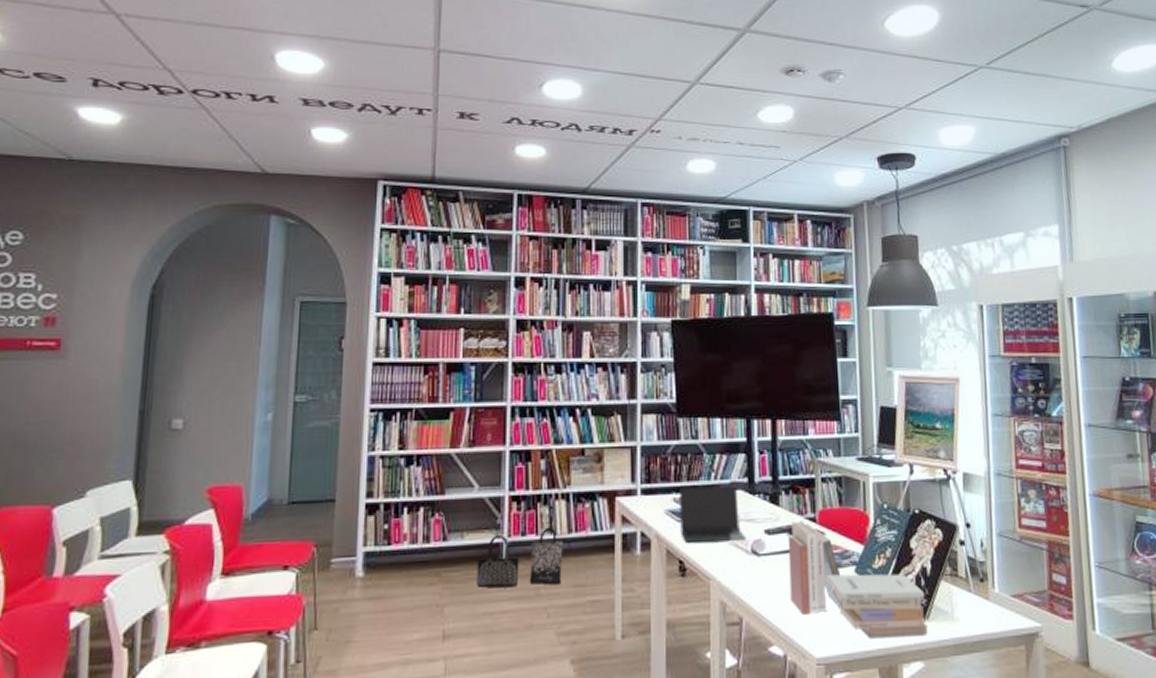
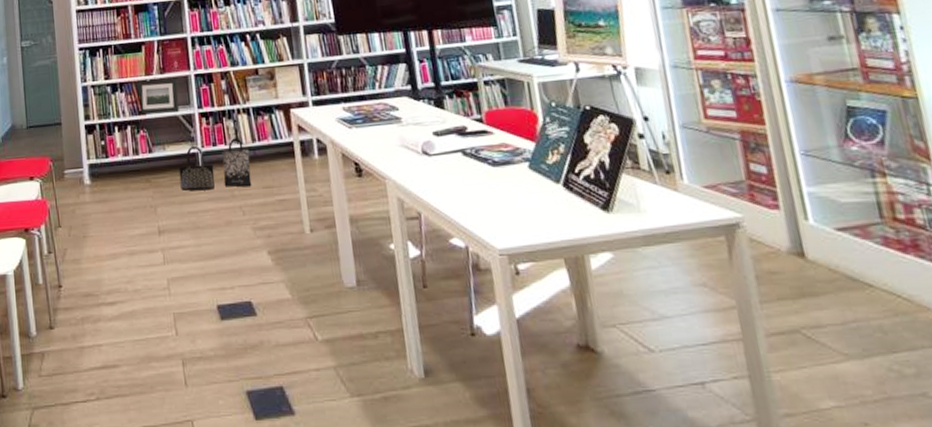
picture frame: none [435,452,488,495] -> present [136,77,179,115]
laptop: present [680,486,746,543] -> none [347,93,416,146]
books: present [787,521,841,614] -> none [456,122,519,209]
books: present [827,573,928,639] -> none [501,168,614,231]

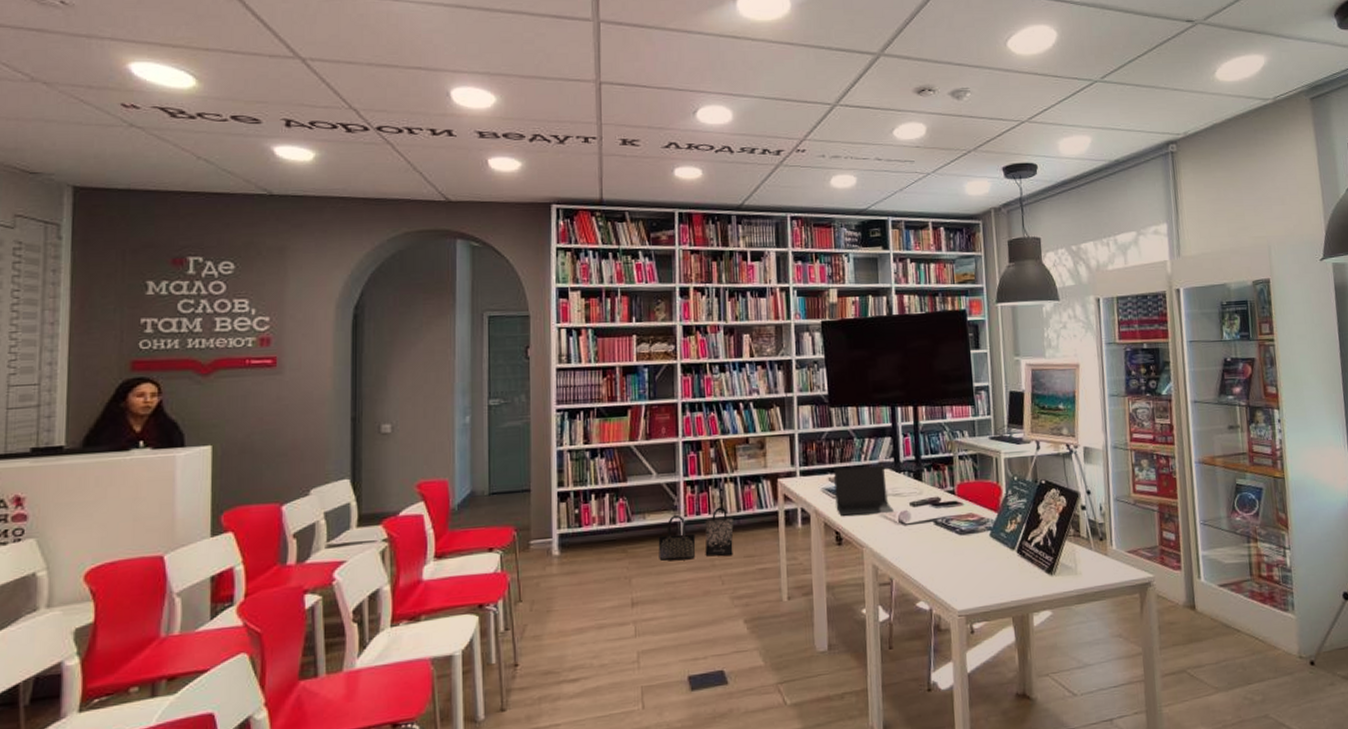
picture frame: present [136,77,179,115] -> none [618,444,664,482]
laptop: none [347,93,416,146] -> present [834,465,894,516]

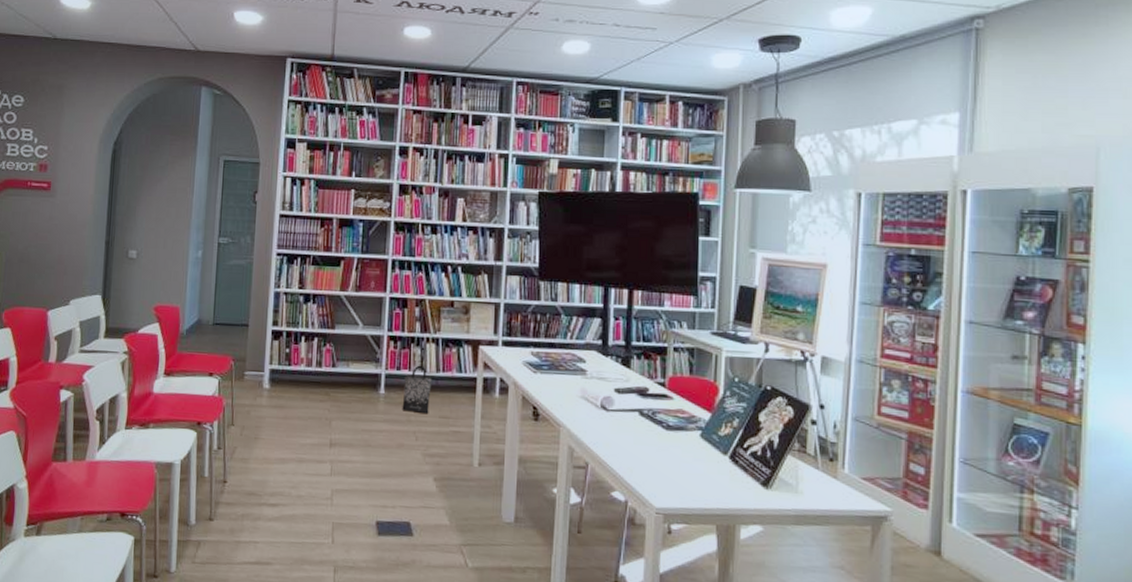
tote bag: present [658,515,696,562] -> none [358,368,394,412]
laptop: present [834,465,894,516] -> none [536,343,597,397]

